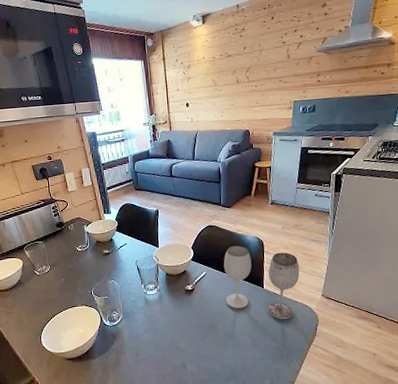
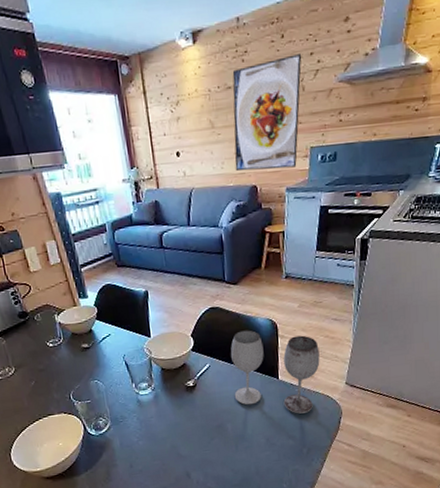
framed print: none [232,31,288,119] -> present [232,54,302,172]

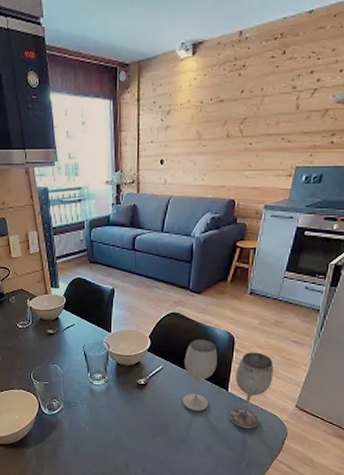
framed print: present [232,54,302,172] -> none [216,71,302,186]

